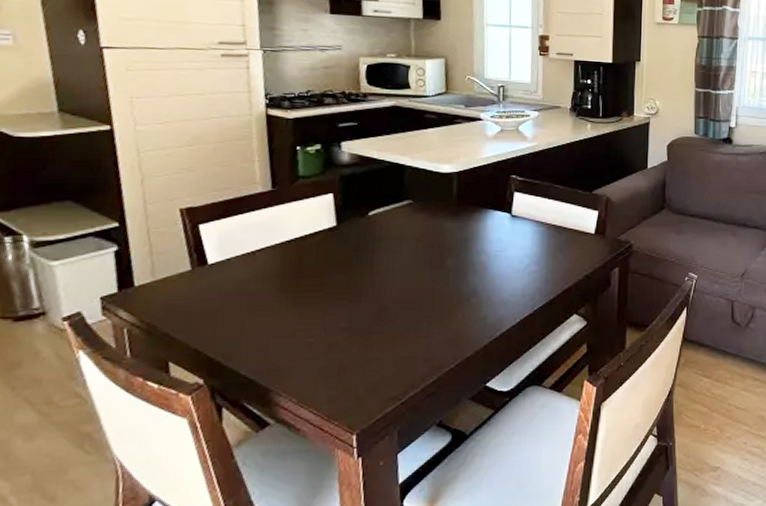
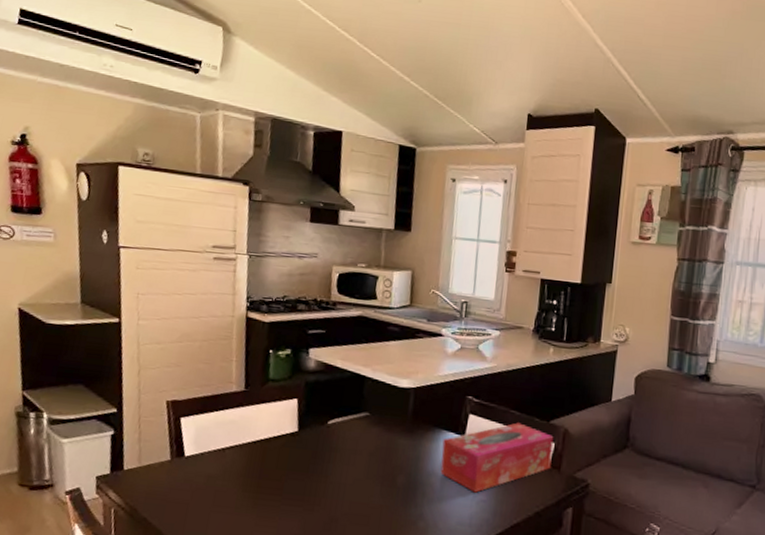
tissue box: none [489,196,597,265] -> present [440,422,554,493]

